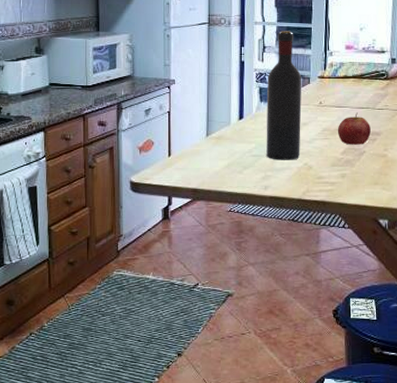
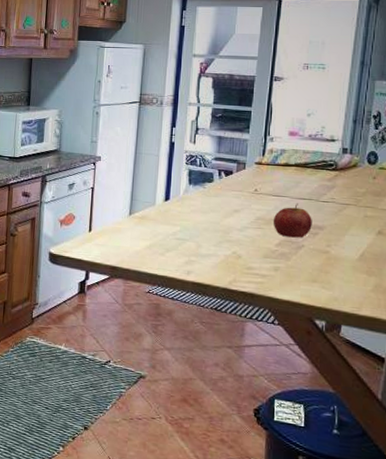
wine bottle: present [266,31,302,160] -> none [191,113,237,247]

